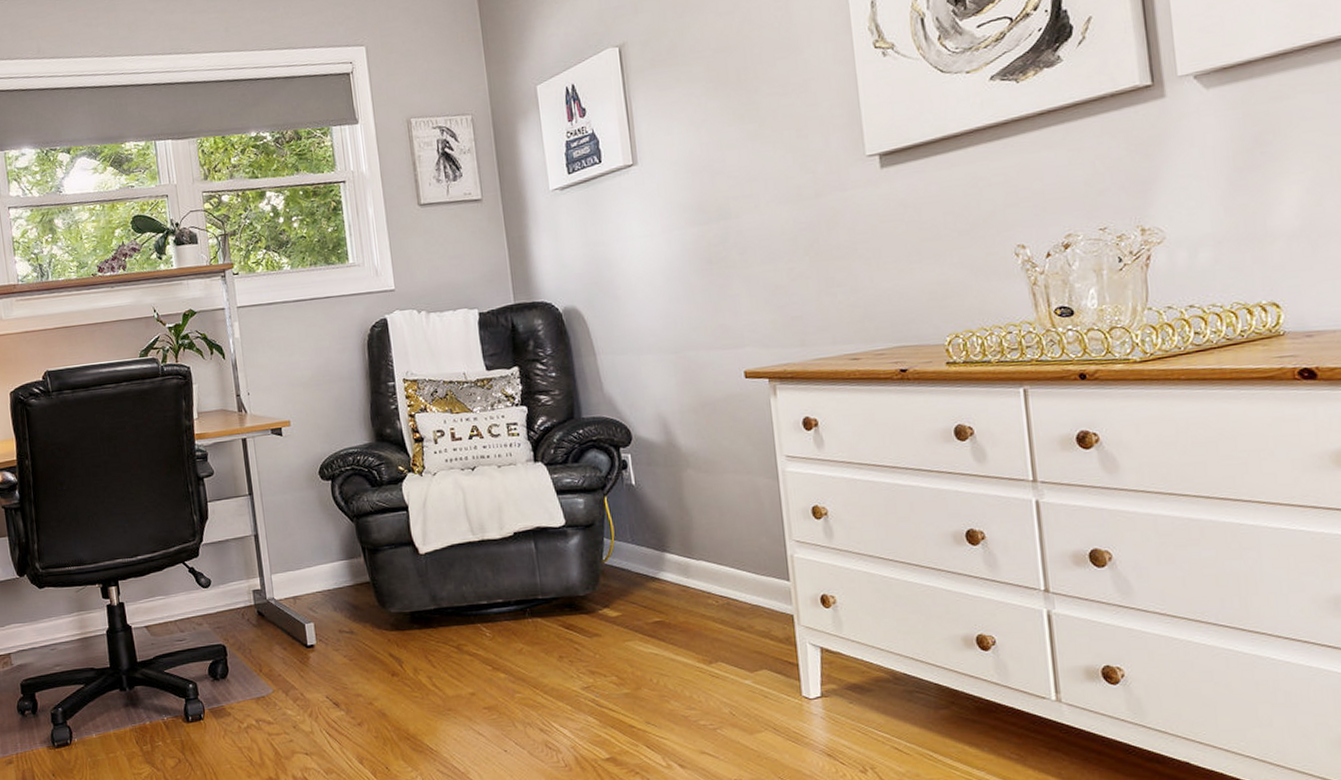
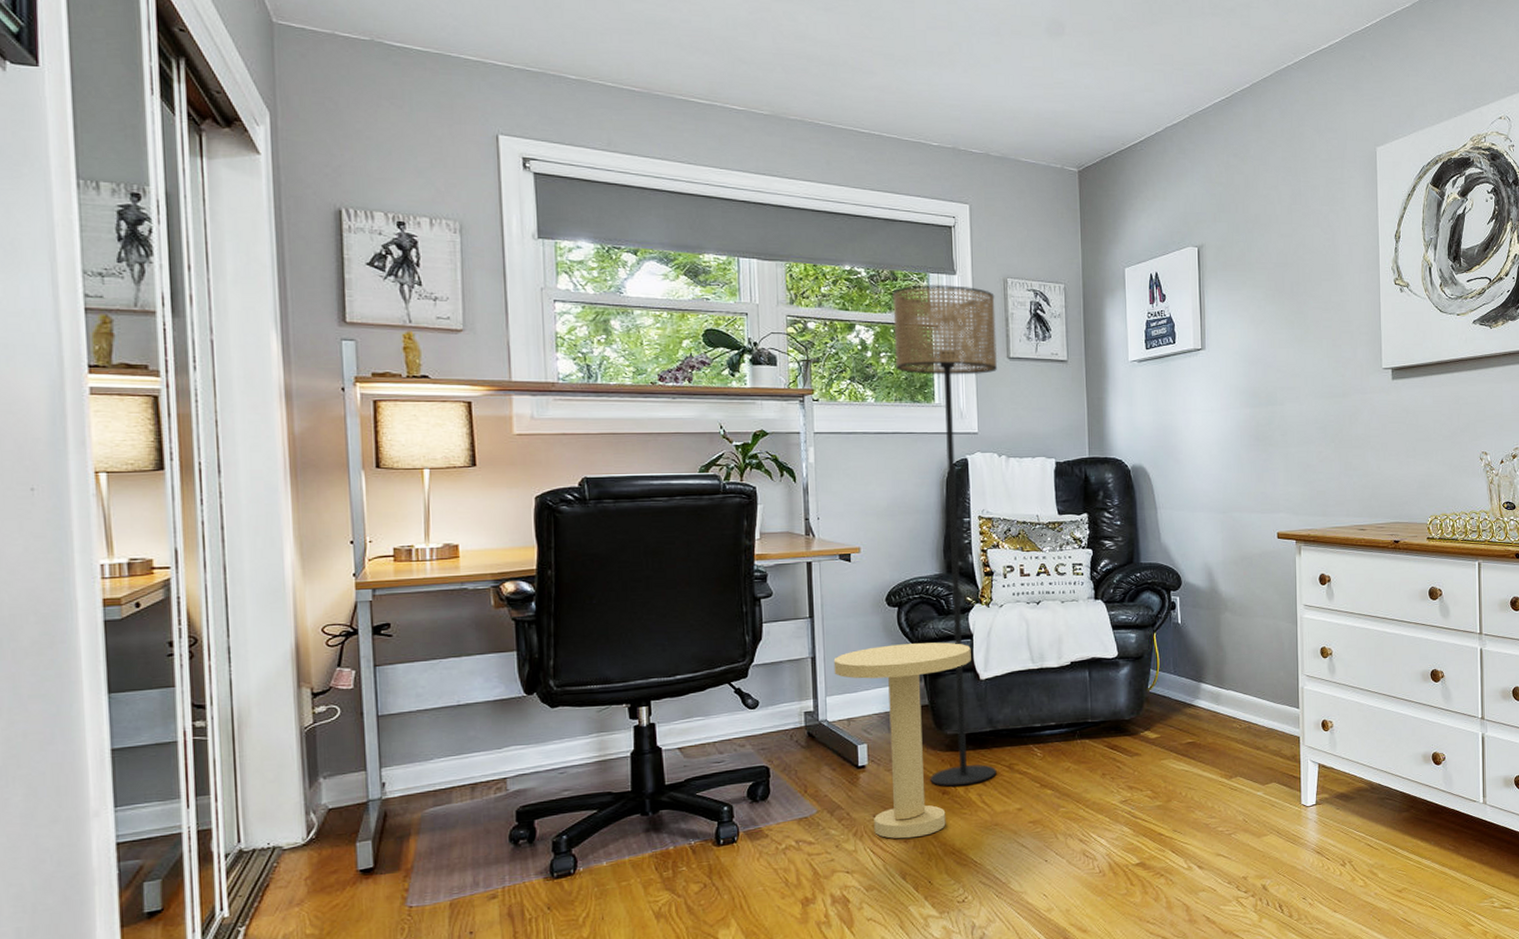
side table: none [275,515,409,722] -> present [833,642,971,839]
floor lamp: none [298,134,445,668] -> present [892,284,998,787]

